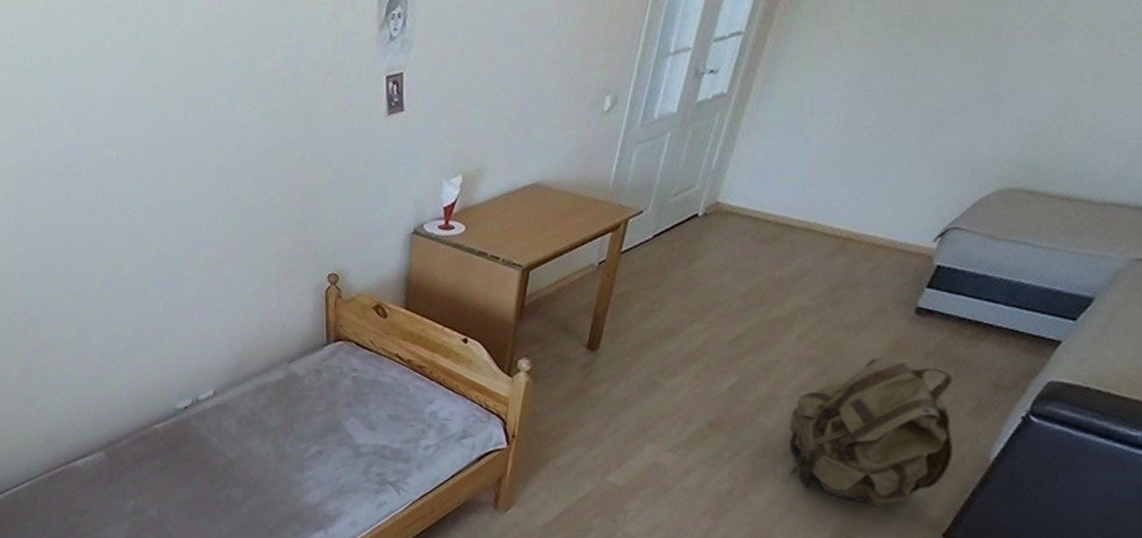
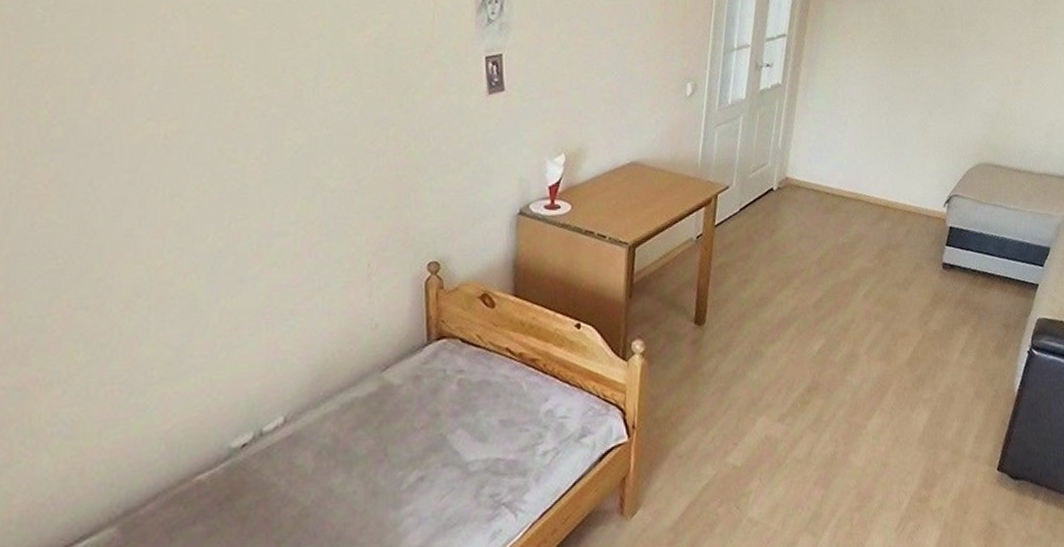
backpack: present [788,357,954,507] -> none [870,309,991,450]

